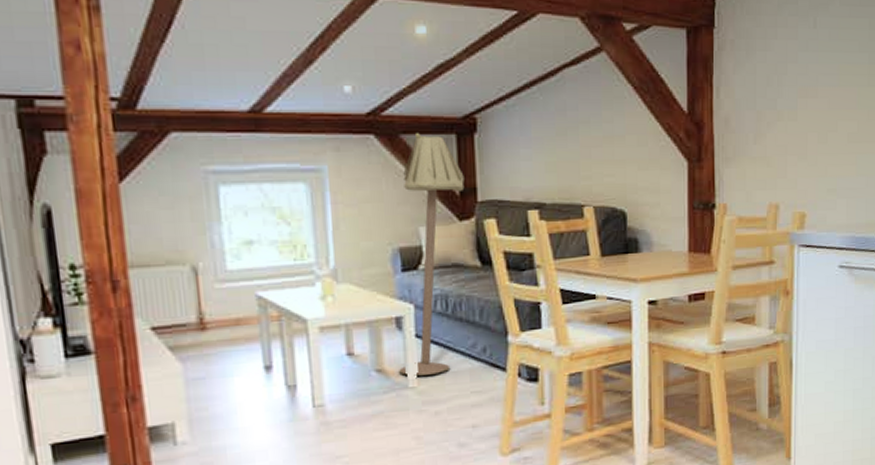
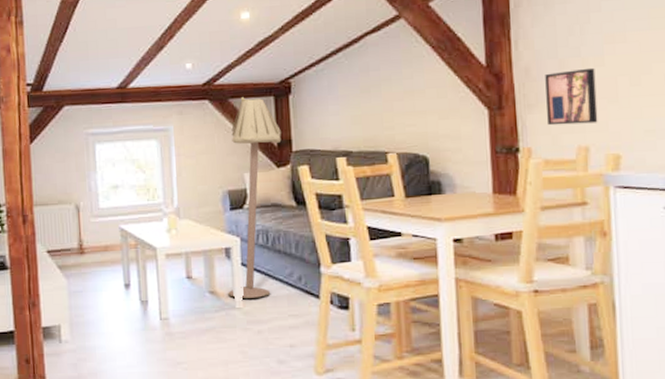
wall art: none [743,122,789,181] -> present [545,67,598,126]

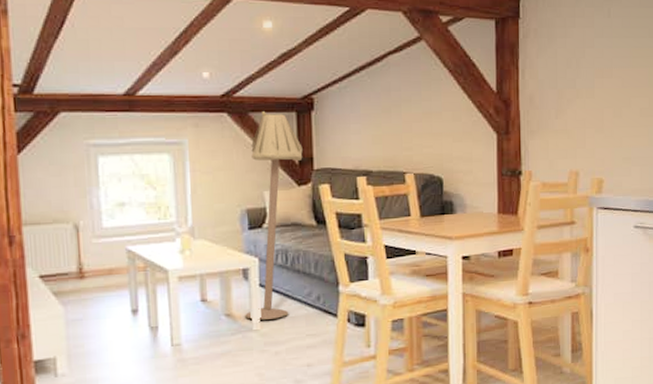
wall art: present [545,67,598,126] -> none [546,99,587,151]

